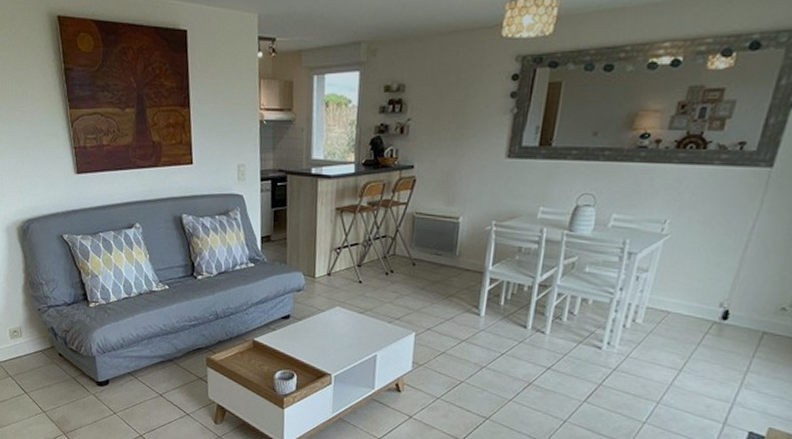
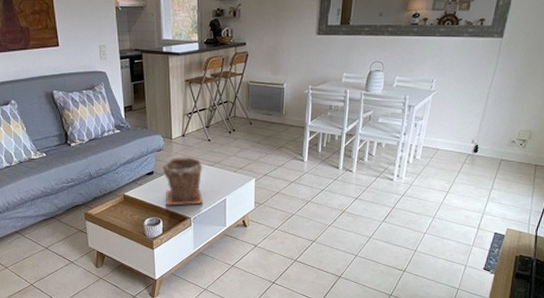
plant pot: none [301,298,351,359] -> present [162,156,203,206]

